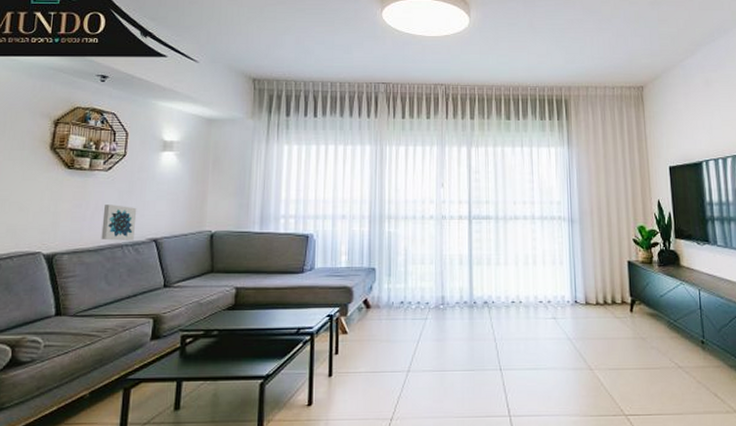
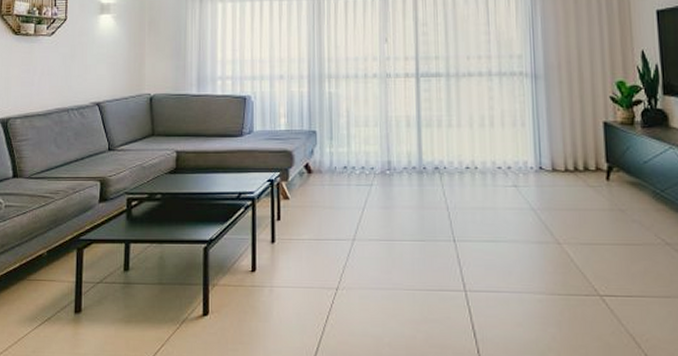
wall art: present [101,205,137,241] -> none [49,69,80,105]

